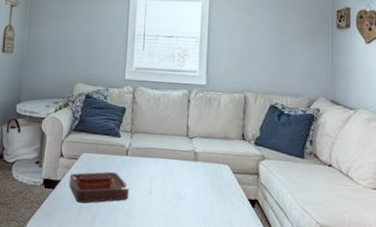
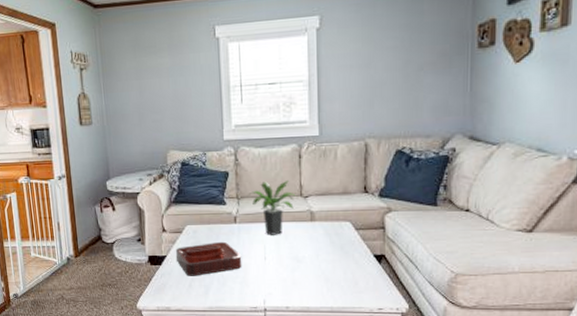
potted plant: none [141,120,182,171] -> present [248,181,295,235]

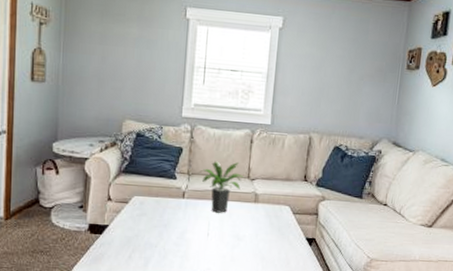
decorative tray: present [175,241,242,276] -> none [118,214,186,248]

